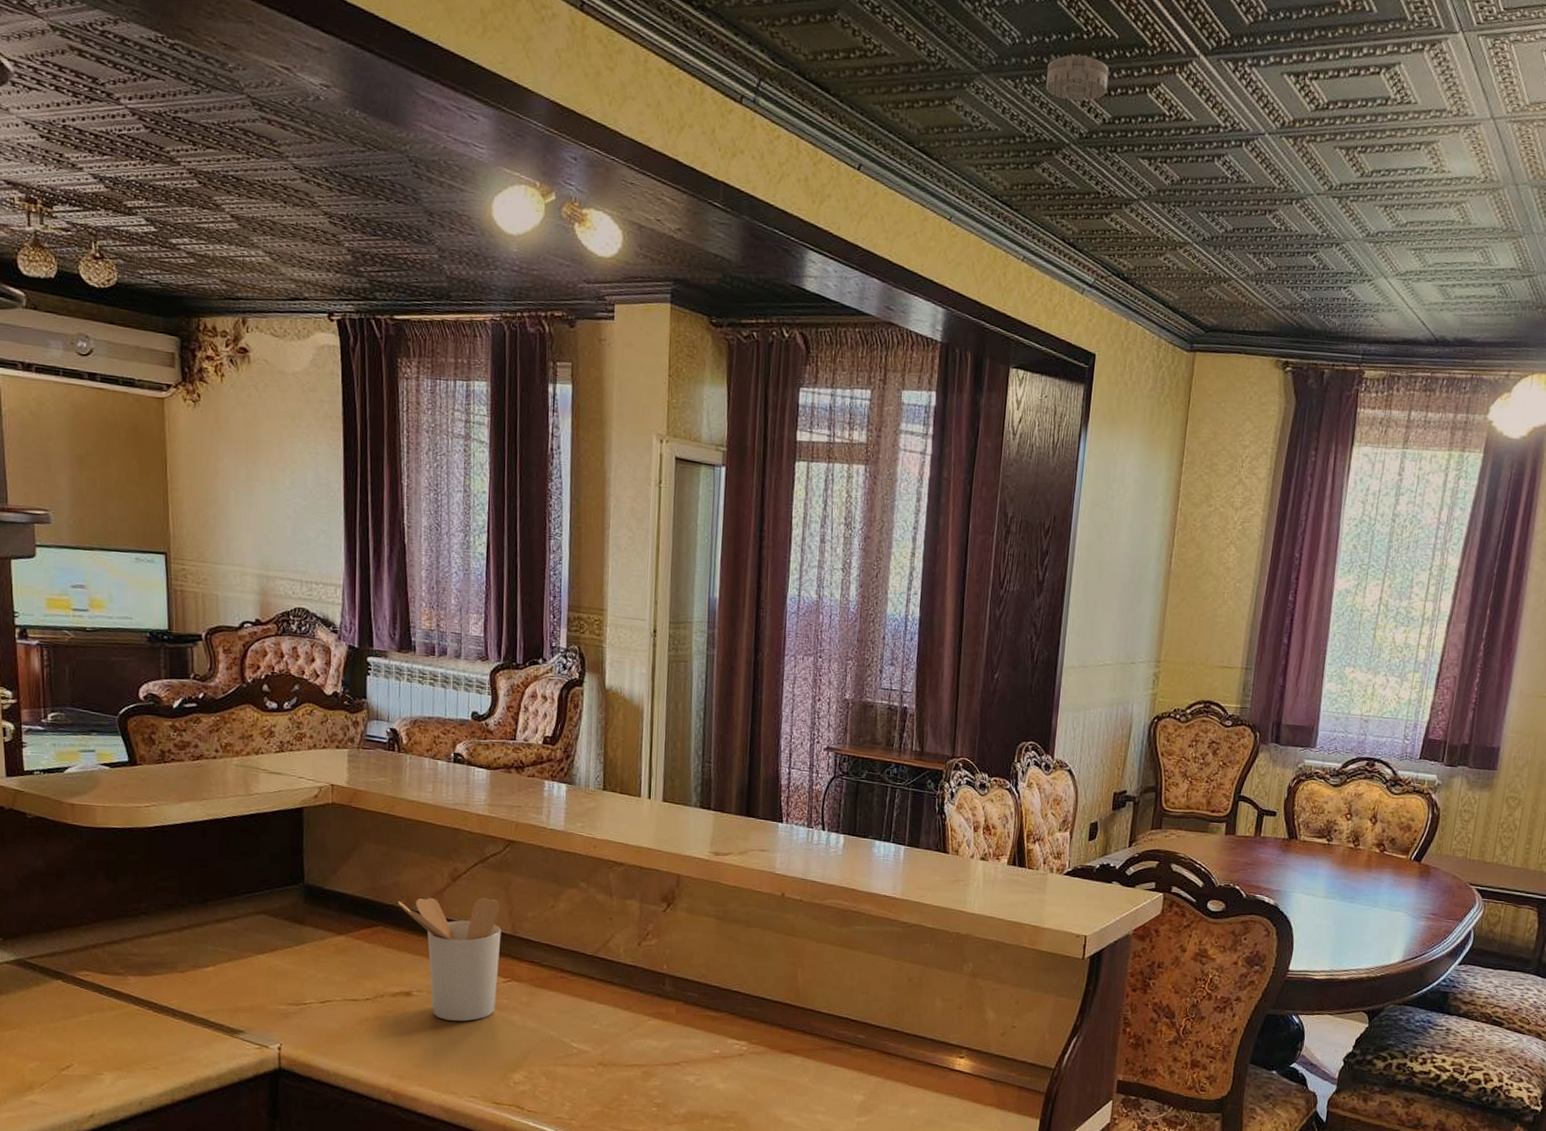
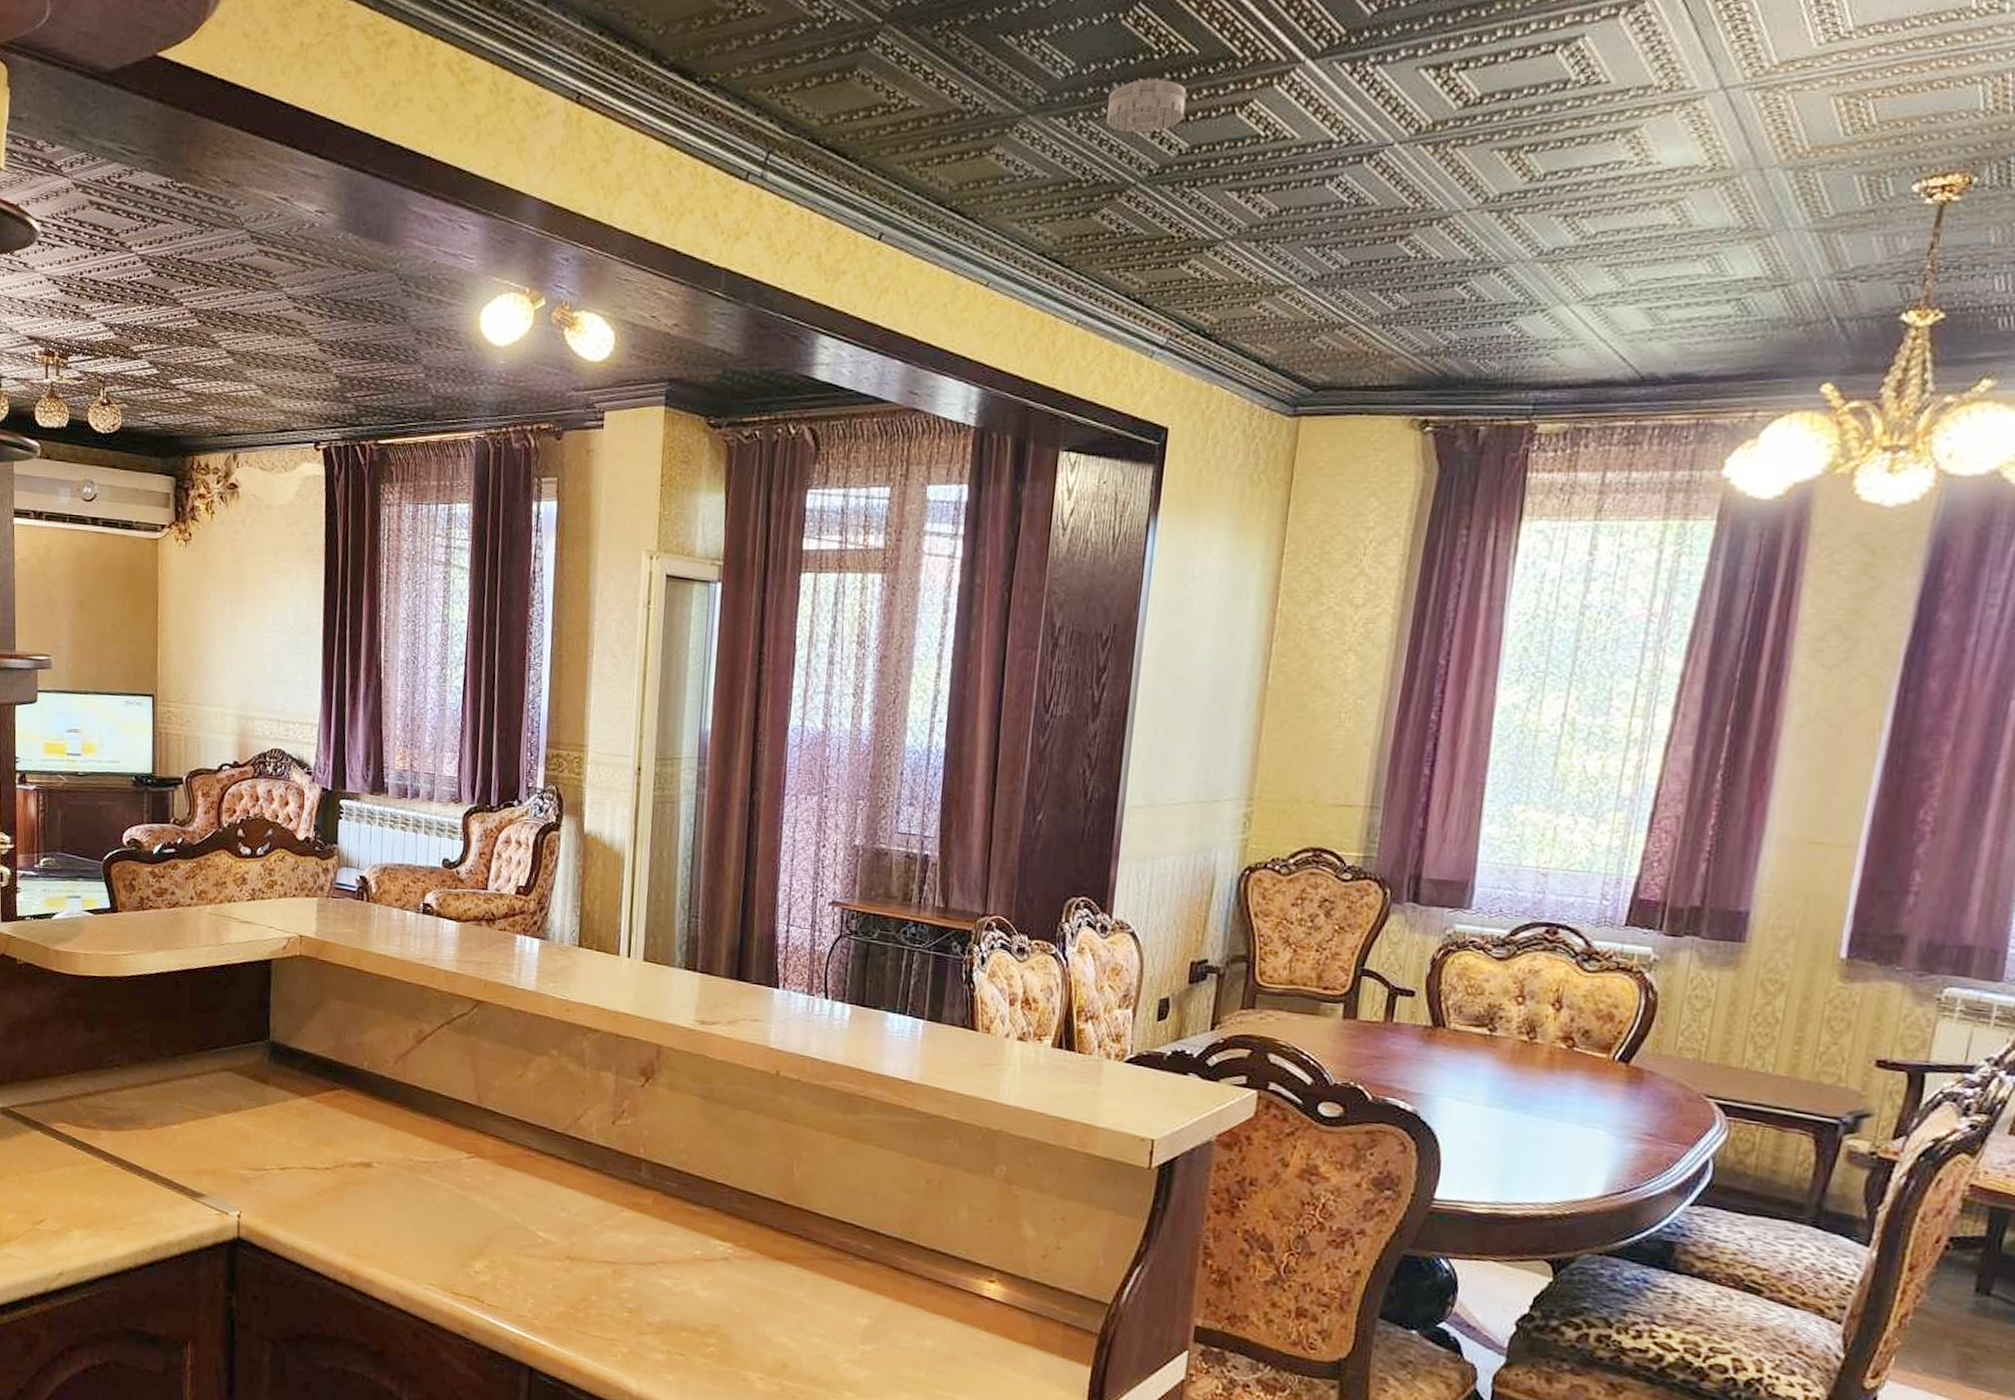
utensil holder: present [397,897,502,1021] -> none [361,1061,466,1199]

